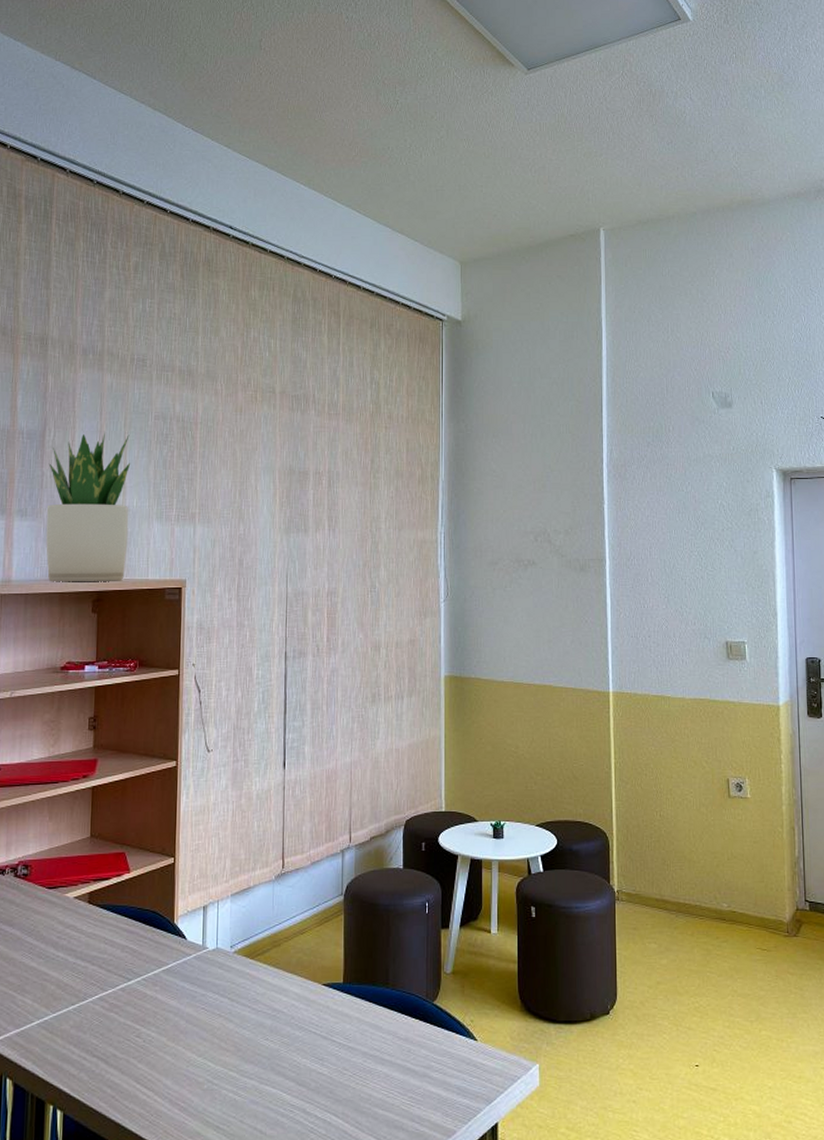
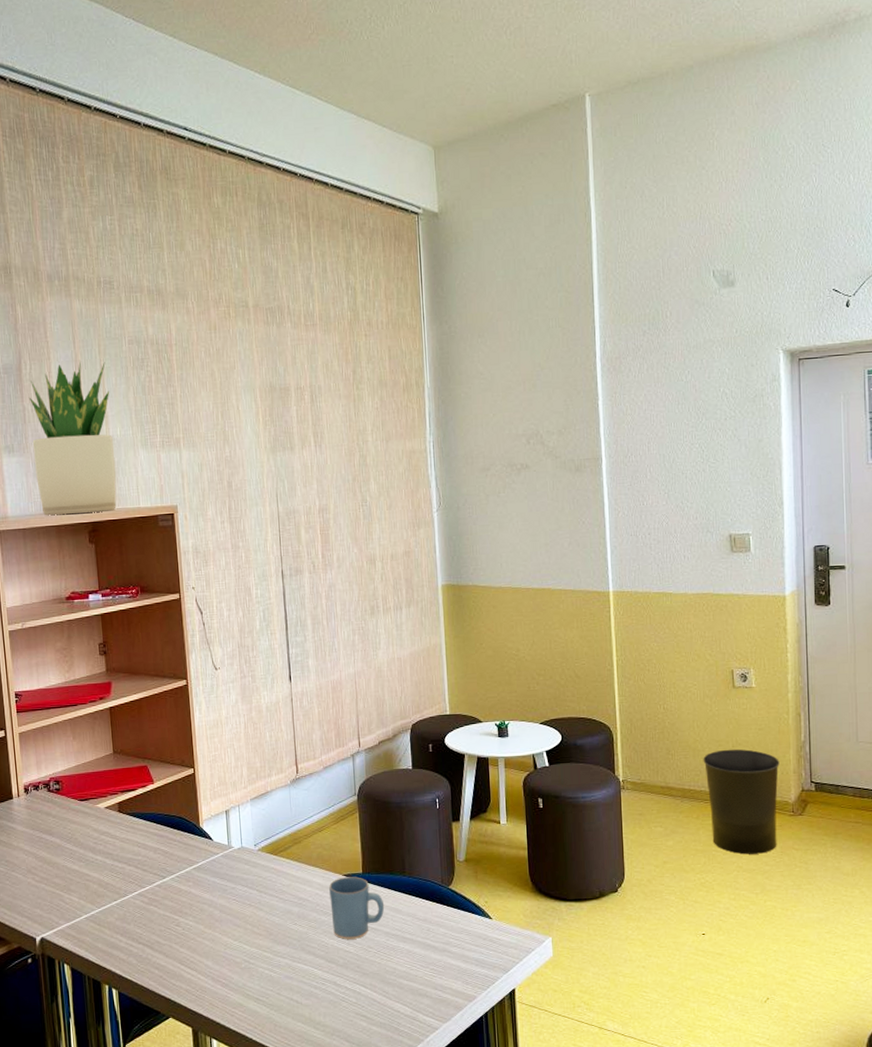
mug: none [306,987,364,1059] -> present [329,876,385,939]
waste bin: none [698,862,774,977] -> present [703,749,780,855]

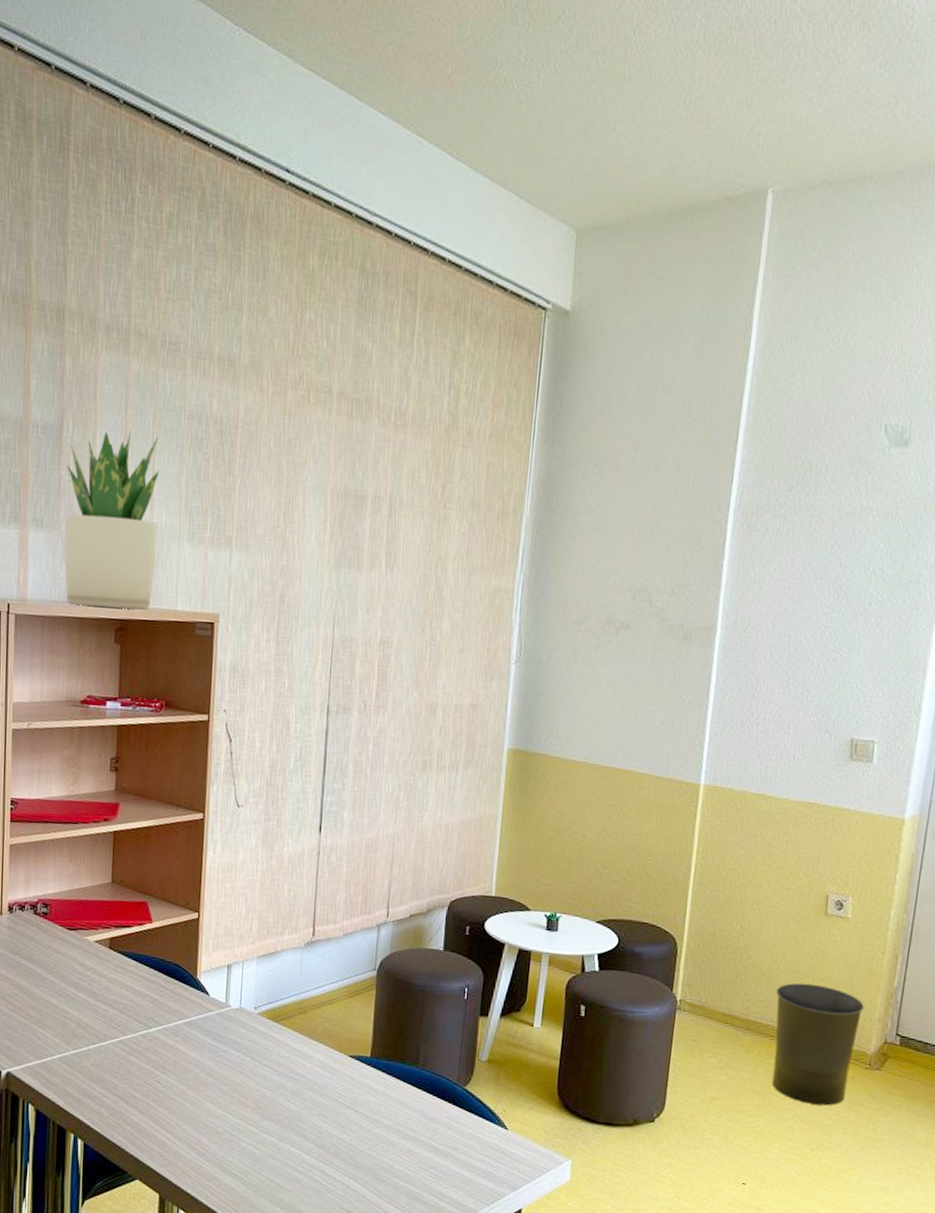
mug: present [329,876,385,939] -> none [329,1058,390,1128]

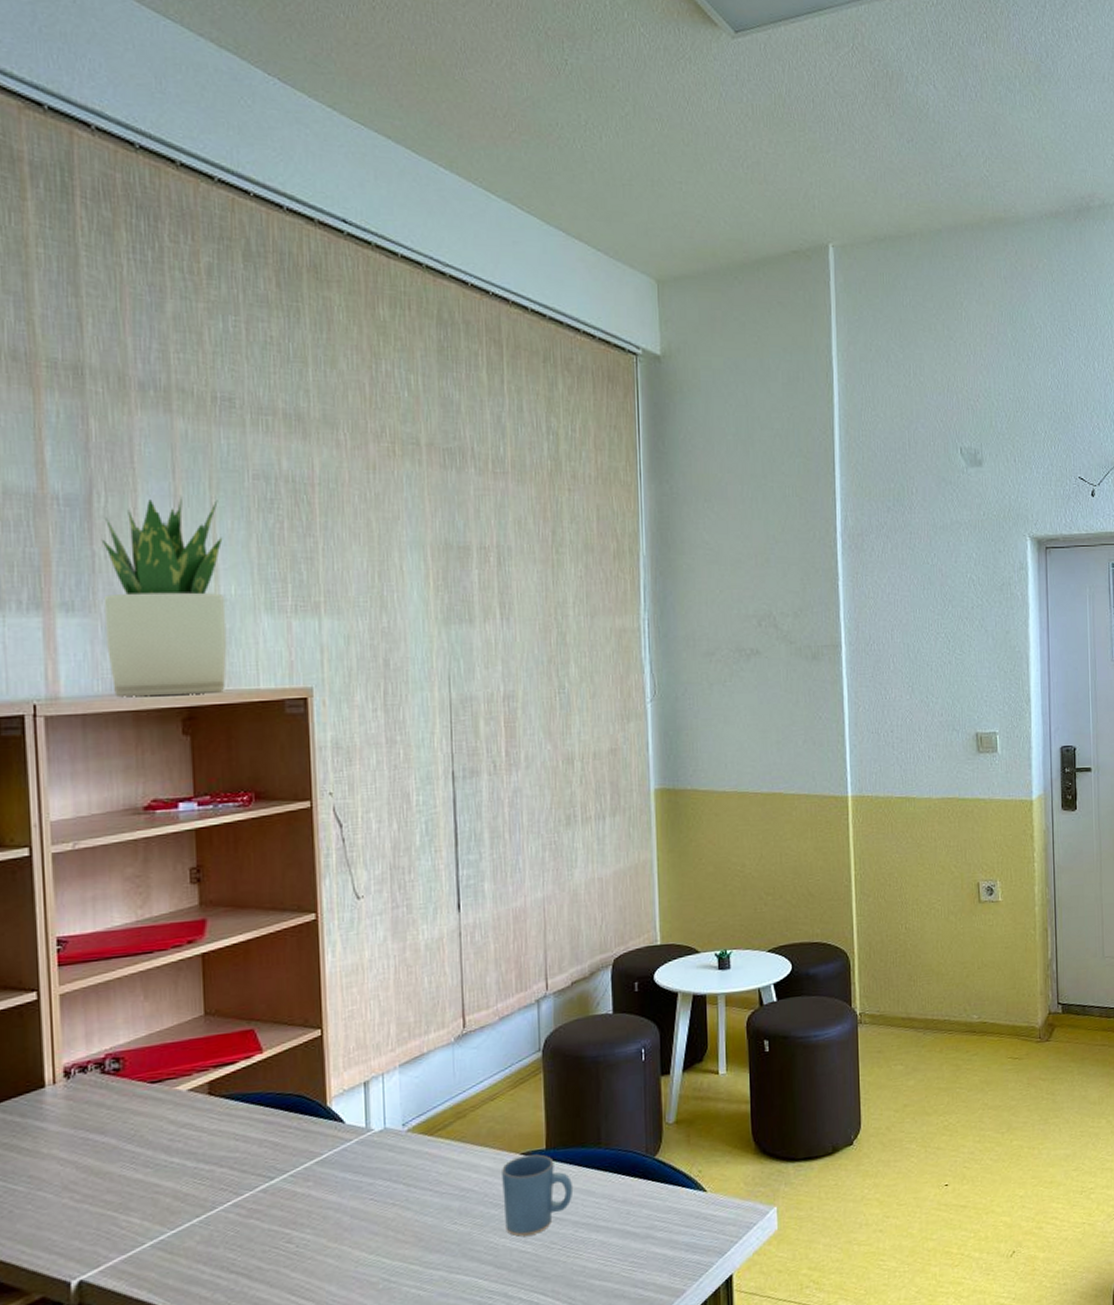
mug: none [329,1058,390,1128] -> present [502,1154,574,1237]
waste bin: present [771,983,864,1106] -> none [947,970,1026,1090]

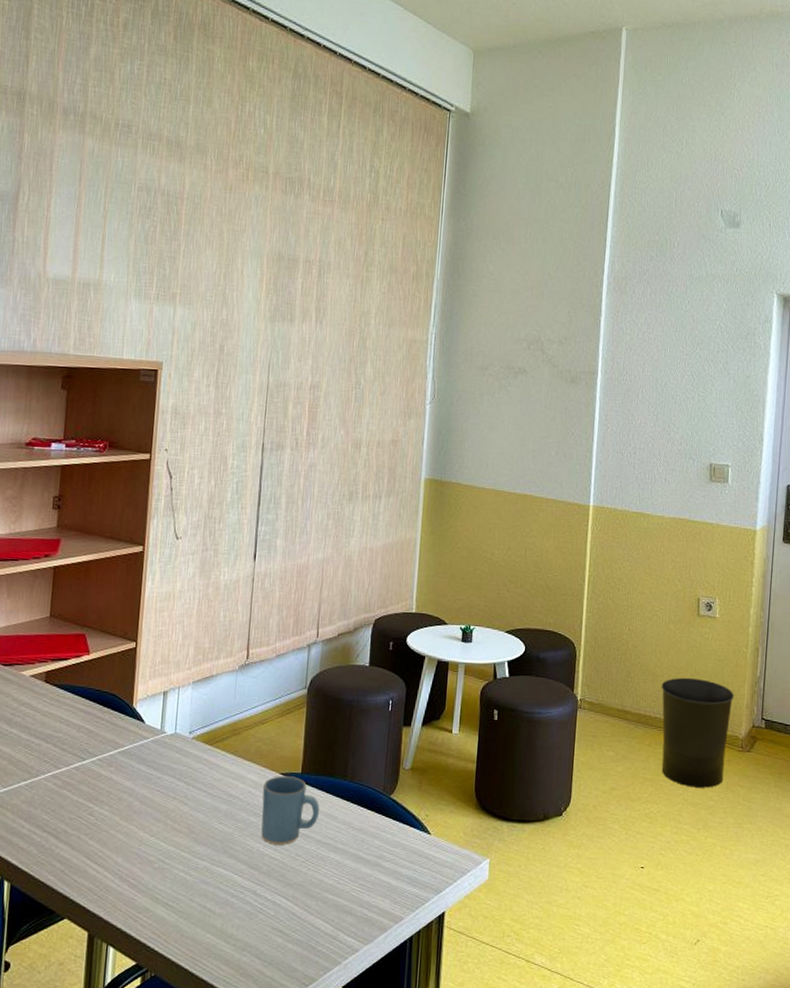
planter: present [101,495,226,698] -> none [14,198,110,359]
waste bin: none [947,970,1026,1090] -> present [661,677,734,788]

